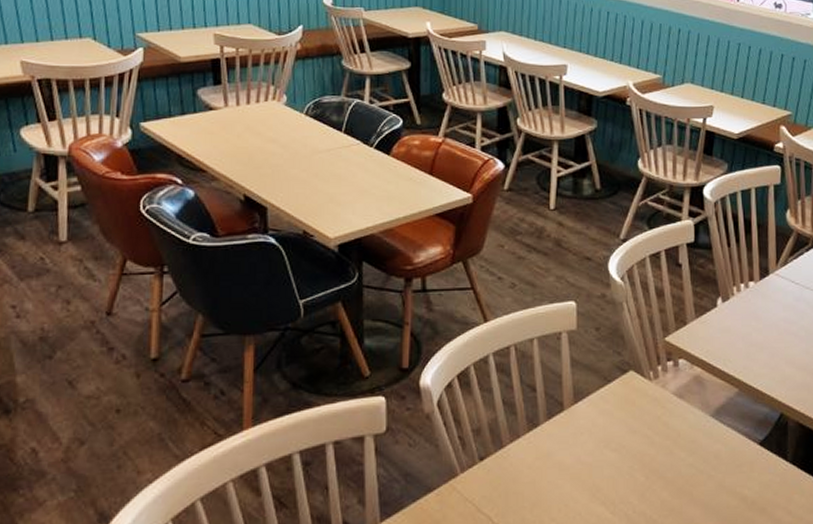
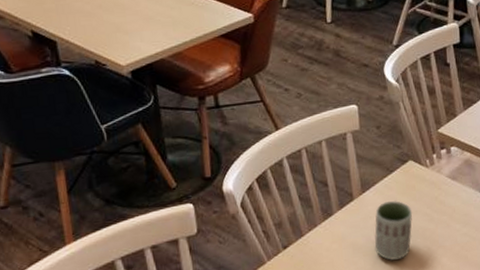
cup: none [584,415,631,488] -> present [374,200,413,261]

